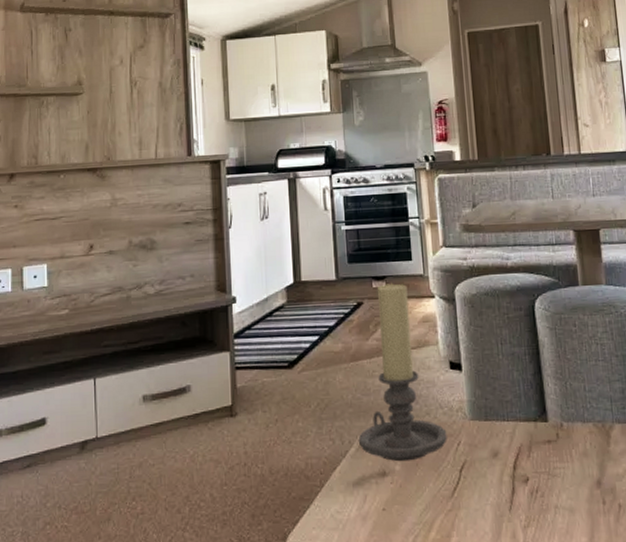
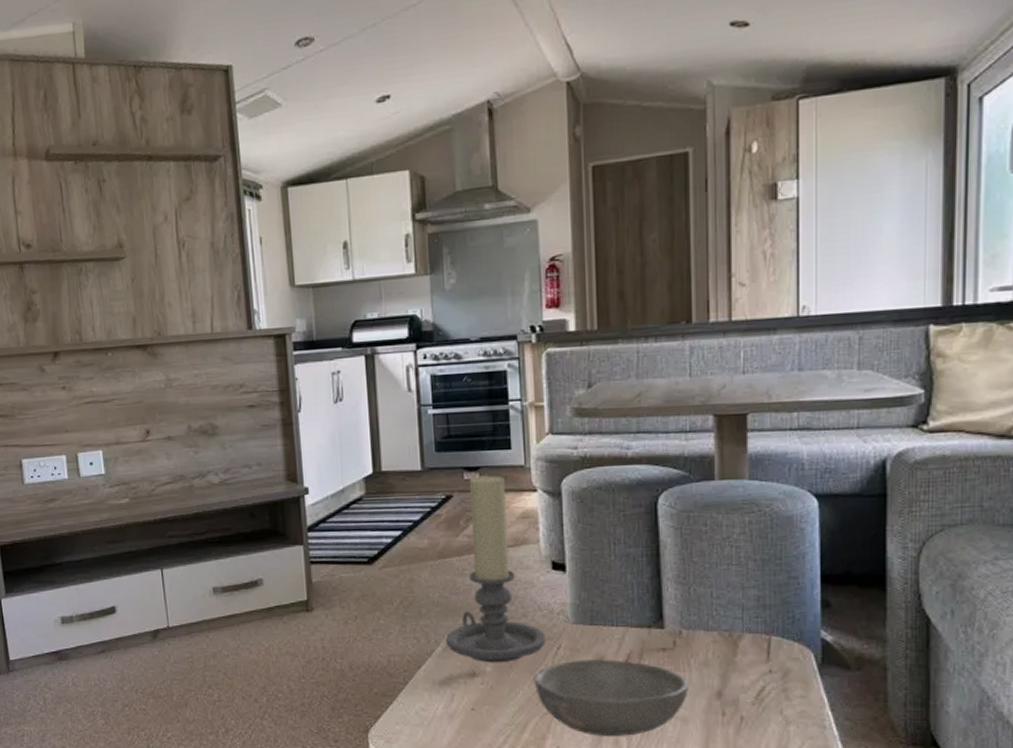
soup bowl: none [437,453,573,531] -> present [533,659,689,736]

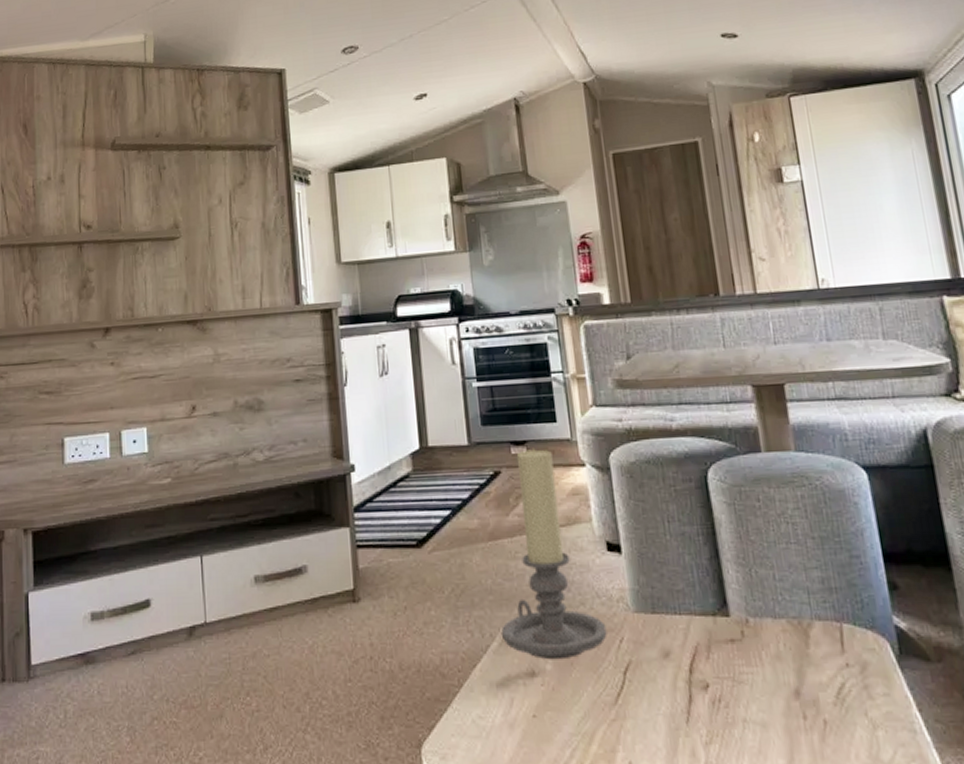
soup bowl: present [533,659,689,736] -> none [597,653,764,747]

